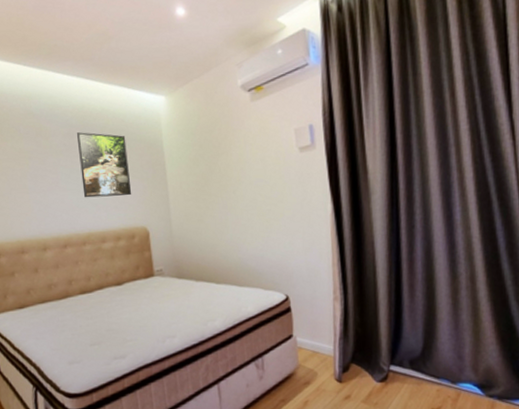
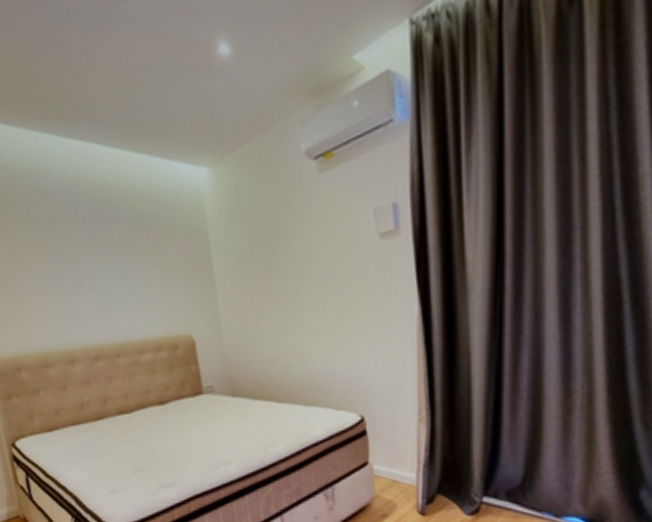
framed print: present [77,132,132,198] -> none [100,216,172,300]

